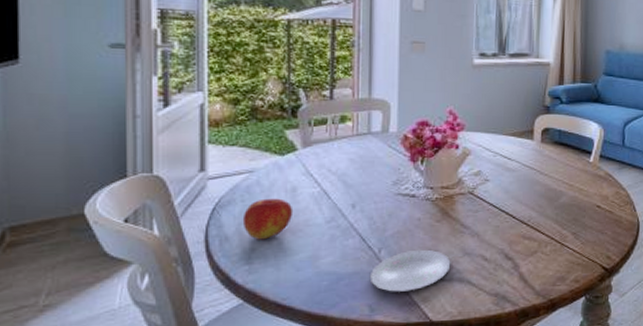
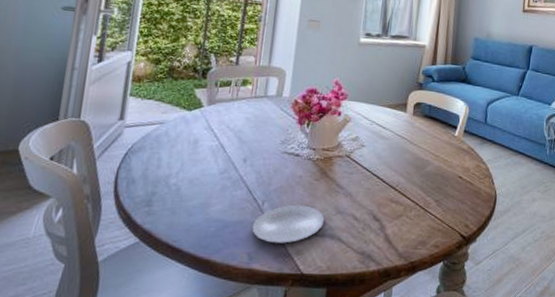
apple: present [242,198,294,240] -> none [148,148,193,185]

